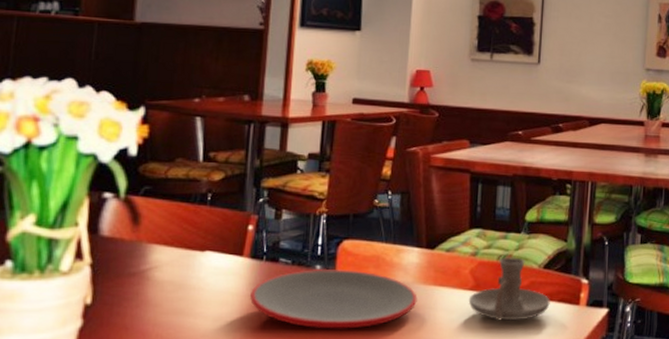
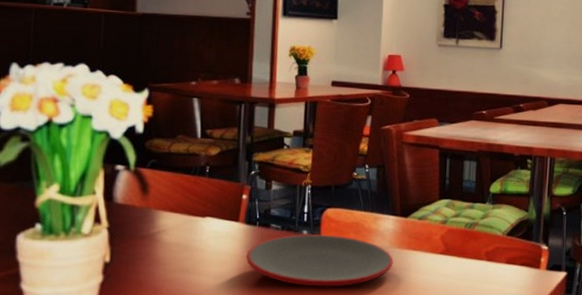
candle holder: present [468,257,550,321] -> none [439,225,513,282]

